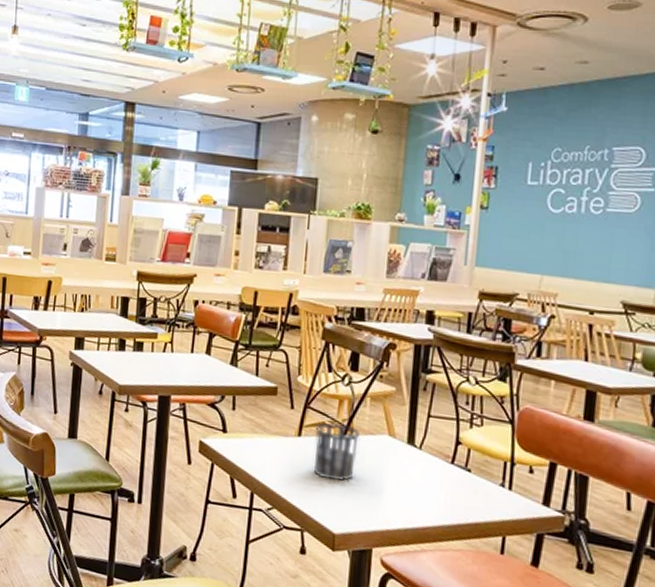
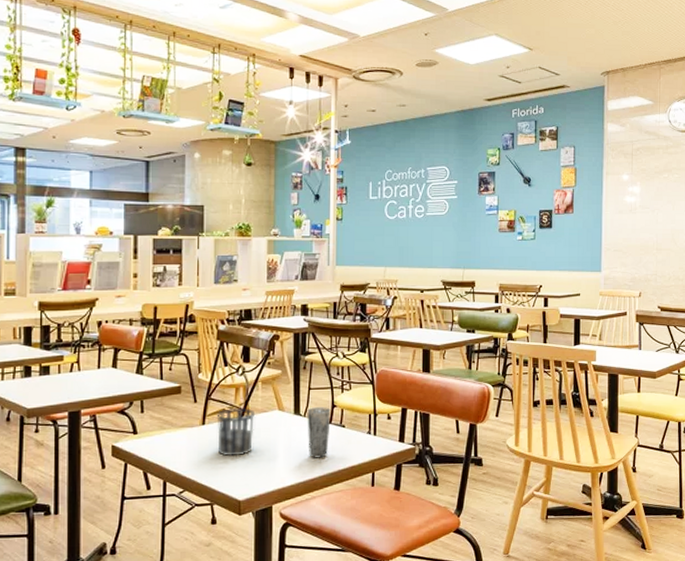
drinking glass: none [422,439,454,505] -> present [307,407,331,458]

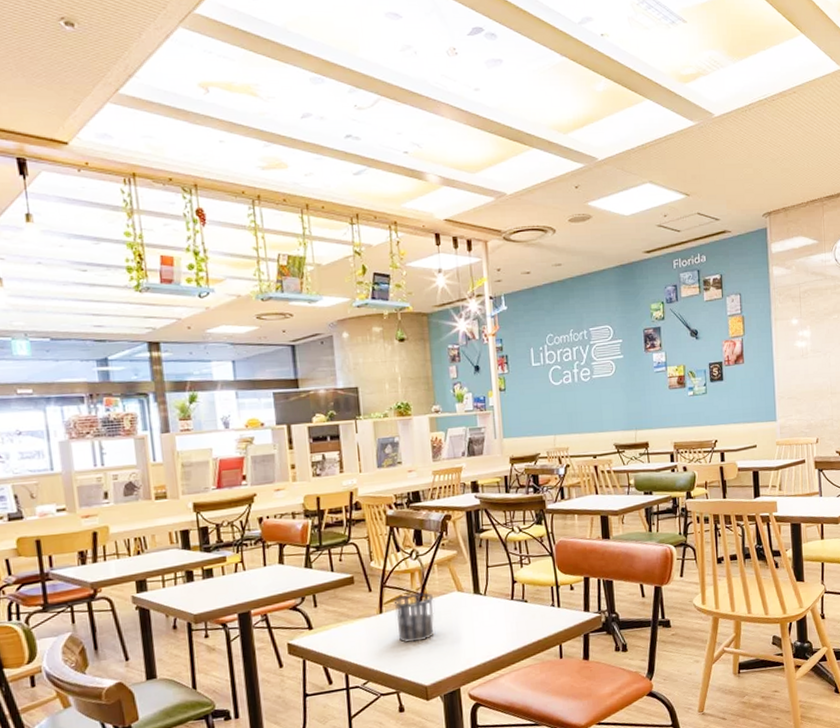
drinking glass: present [307,407,331,458] -> none [487,583,513,636]

